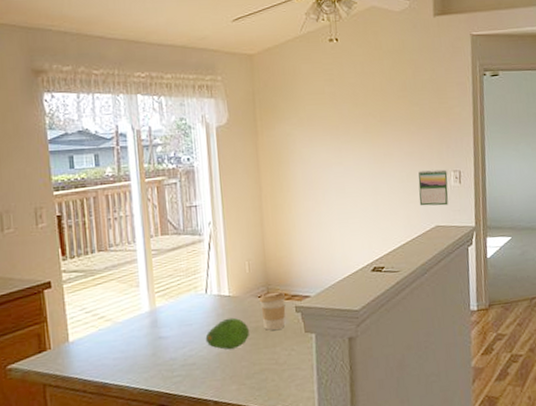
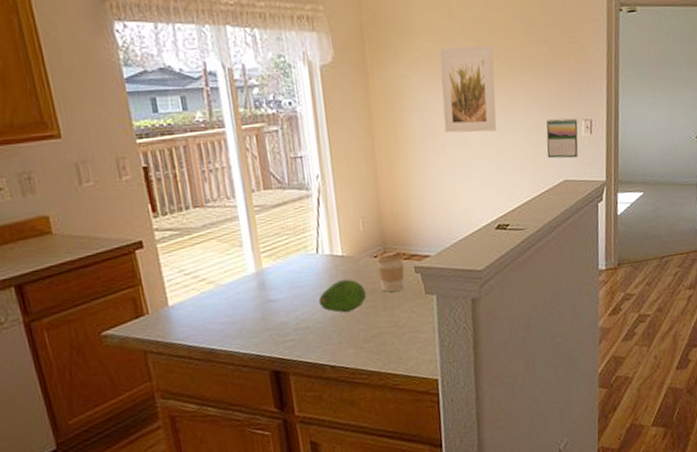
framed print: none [321,106,373,184] -> present [439,45,497,133]

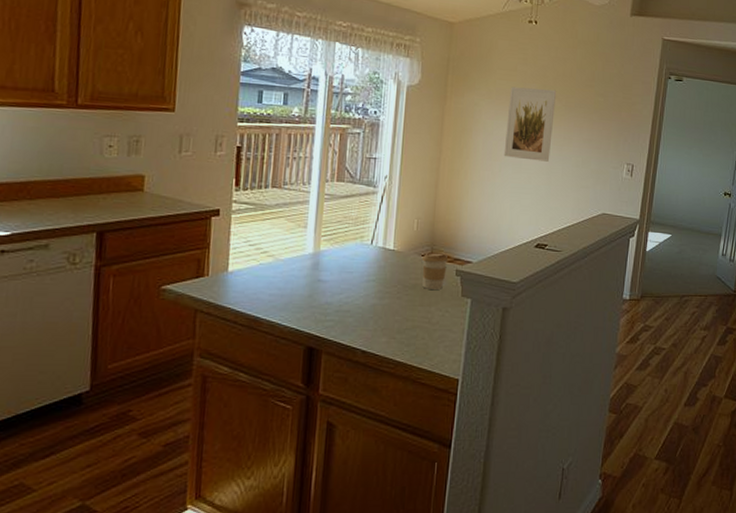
fruit: present [318,278,366,313] -> none [363,271,408,302]
calendar: present [546,117,579,159] -> none [590,159,621,196]

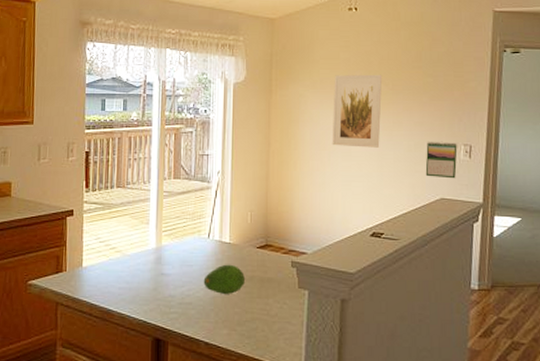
fruit: none [363,271,408,302] -> present [203,264,245,294]
coffee cup: present [421,251,449,290] -> none [257,243,283,281]
calendar: none [590,159,621,196] -> present [425,141,458,179]

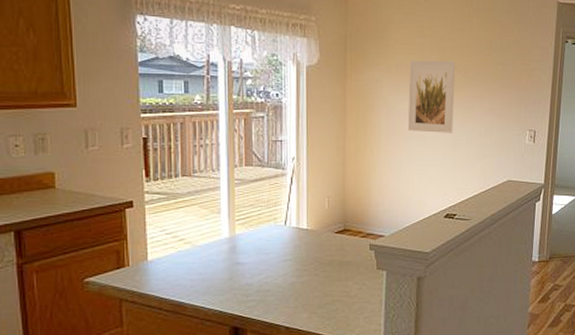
fruit: present [203,264,245,294] -> none [281,250,324,279]
calendar: present [425,141,458,179] -> none [494,127,523,162]

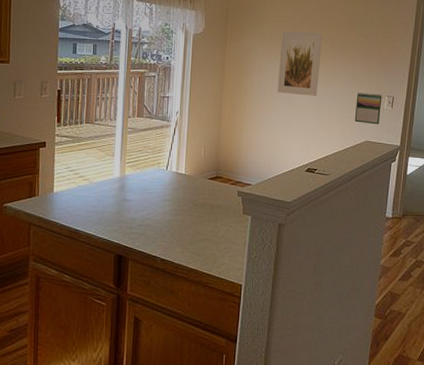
calendar: none [494,127,523,162] -> present [354,92,382,125]

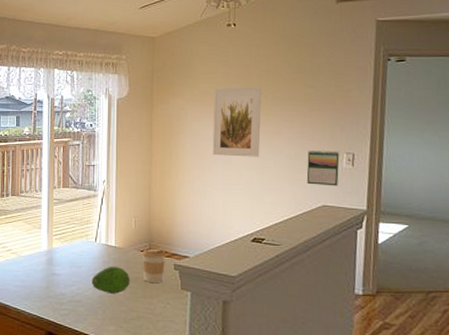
fruit: none [161,192,197,218] -> present [91,266,130,294]
coffee cup: none [208,175,231,208] -> present [141,247,166,283]

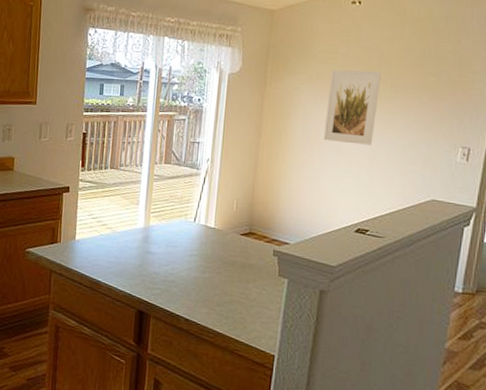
fruit: present [91,266,130,294] -> none [187,248,227,276]
coffee cup: present [141,247,166,283] -> none [240,231,266,268]
calendar: present [306,150,340,186] -> none [418,142,455,181]

